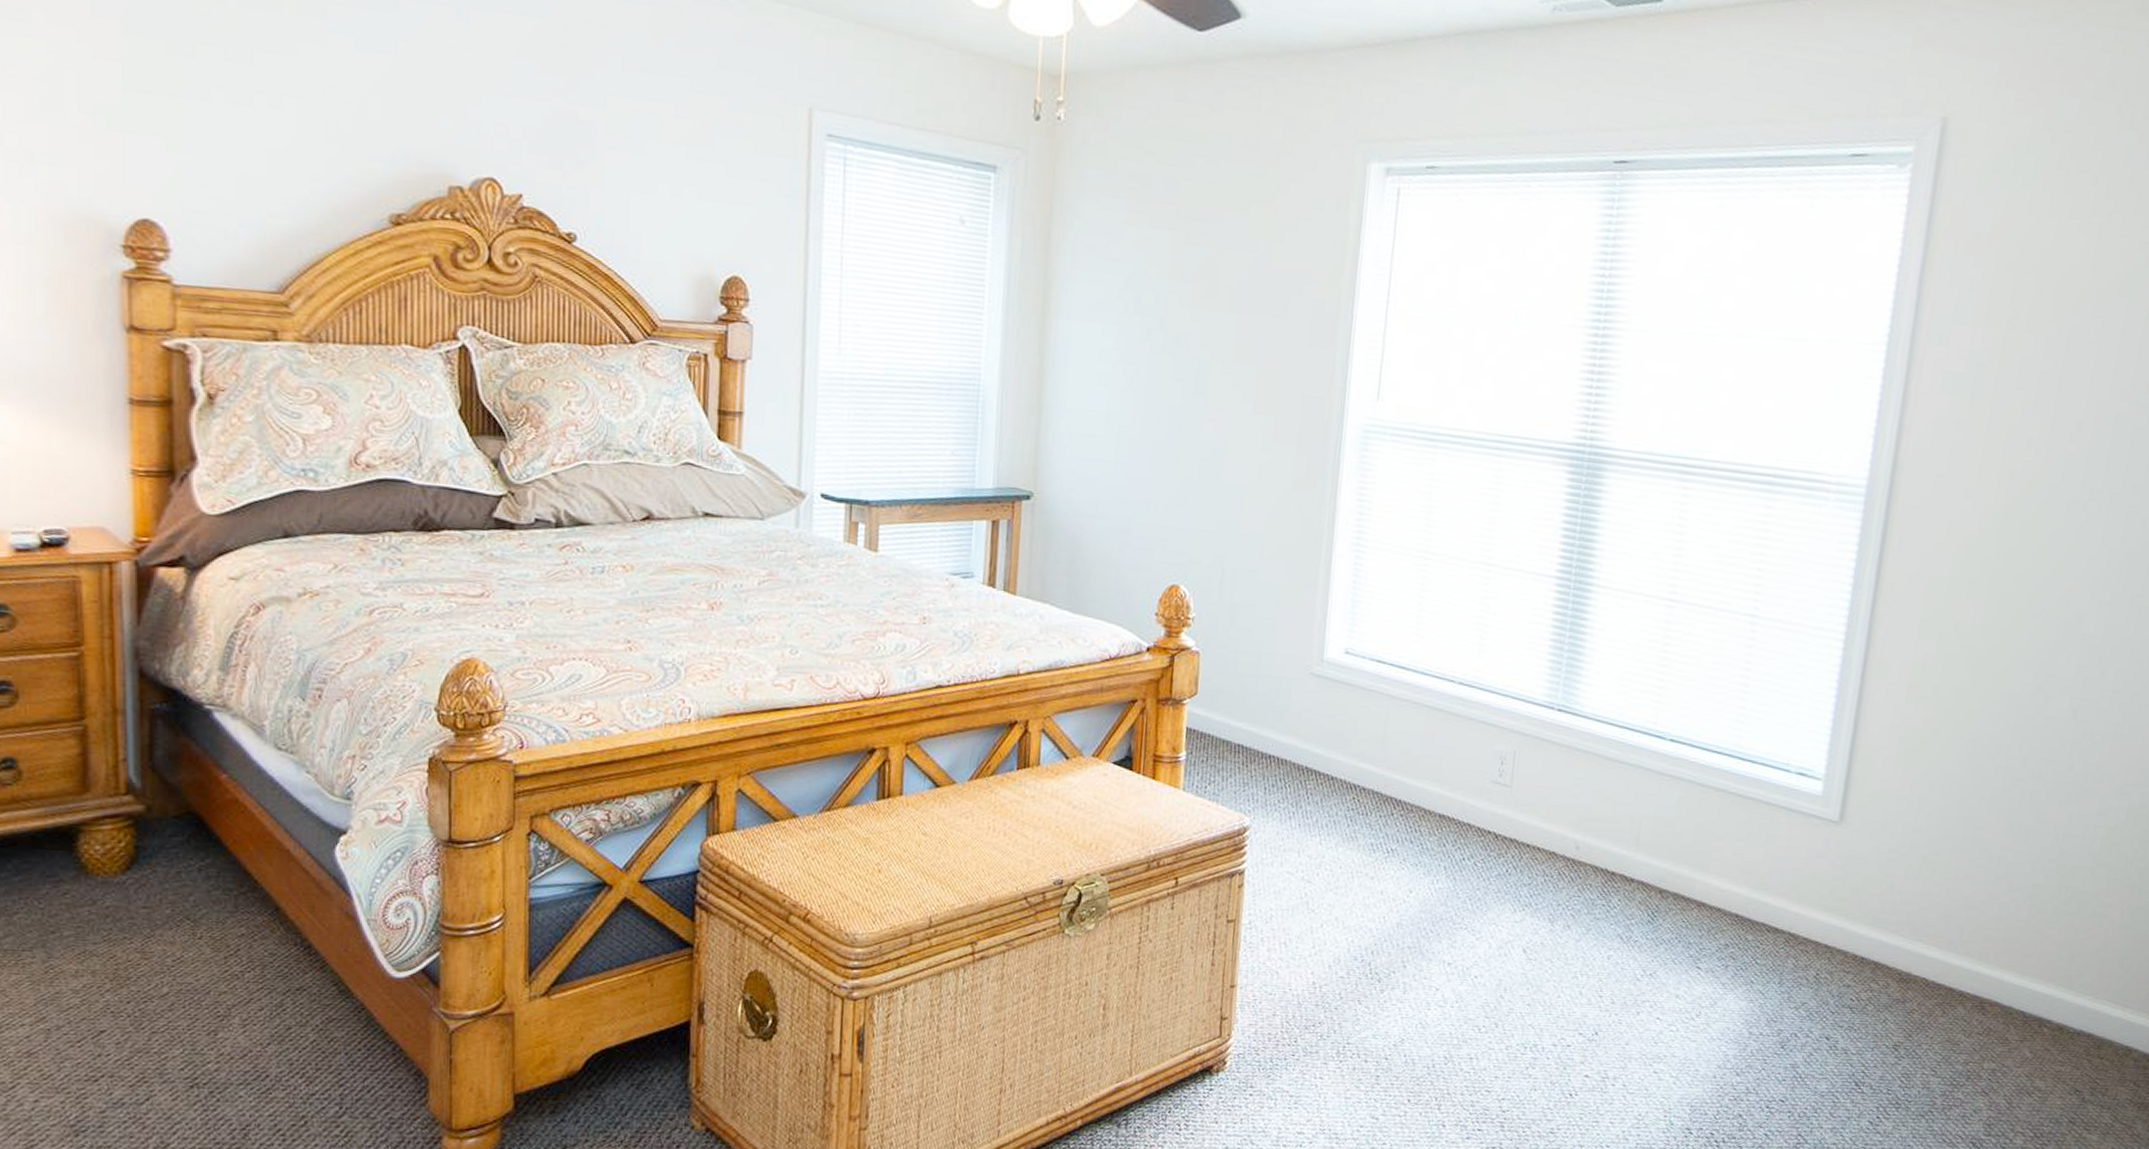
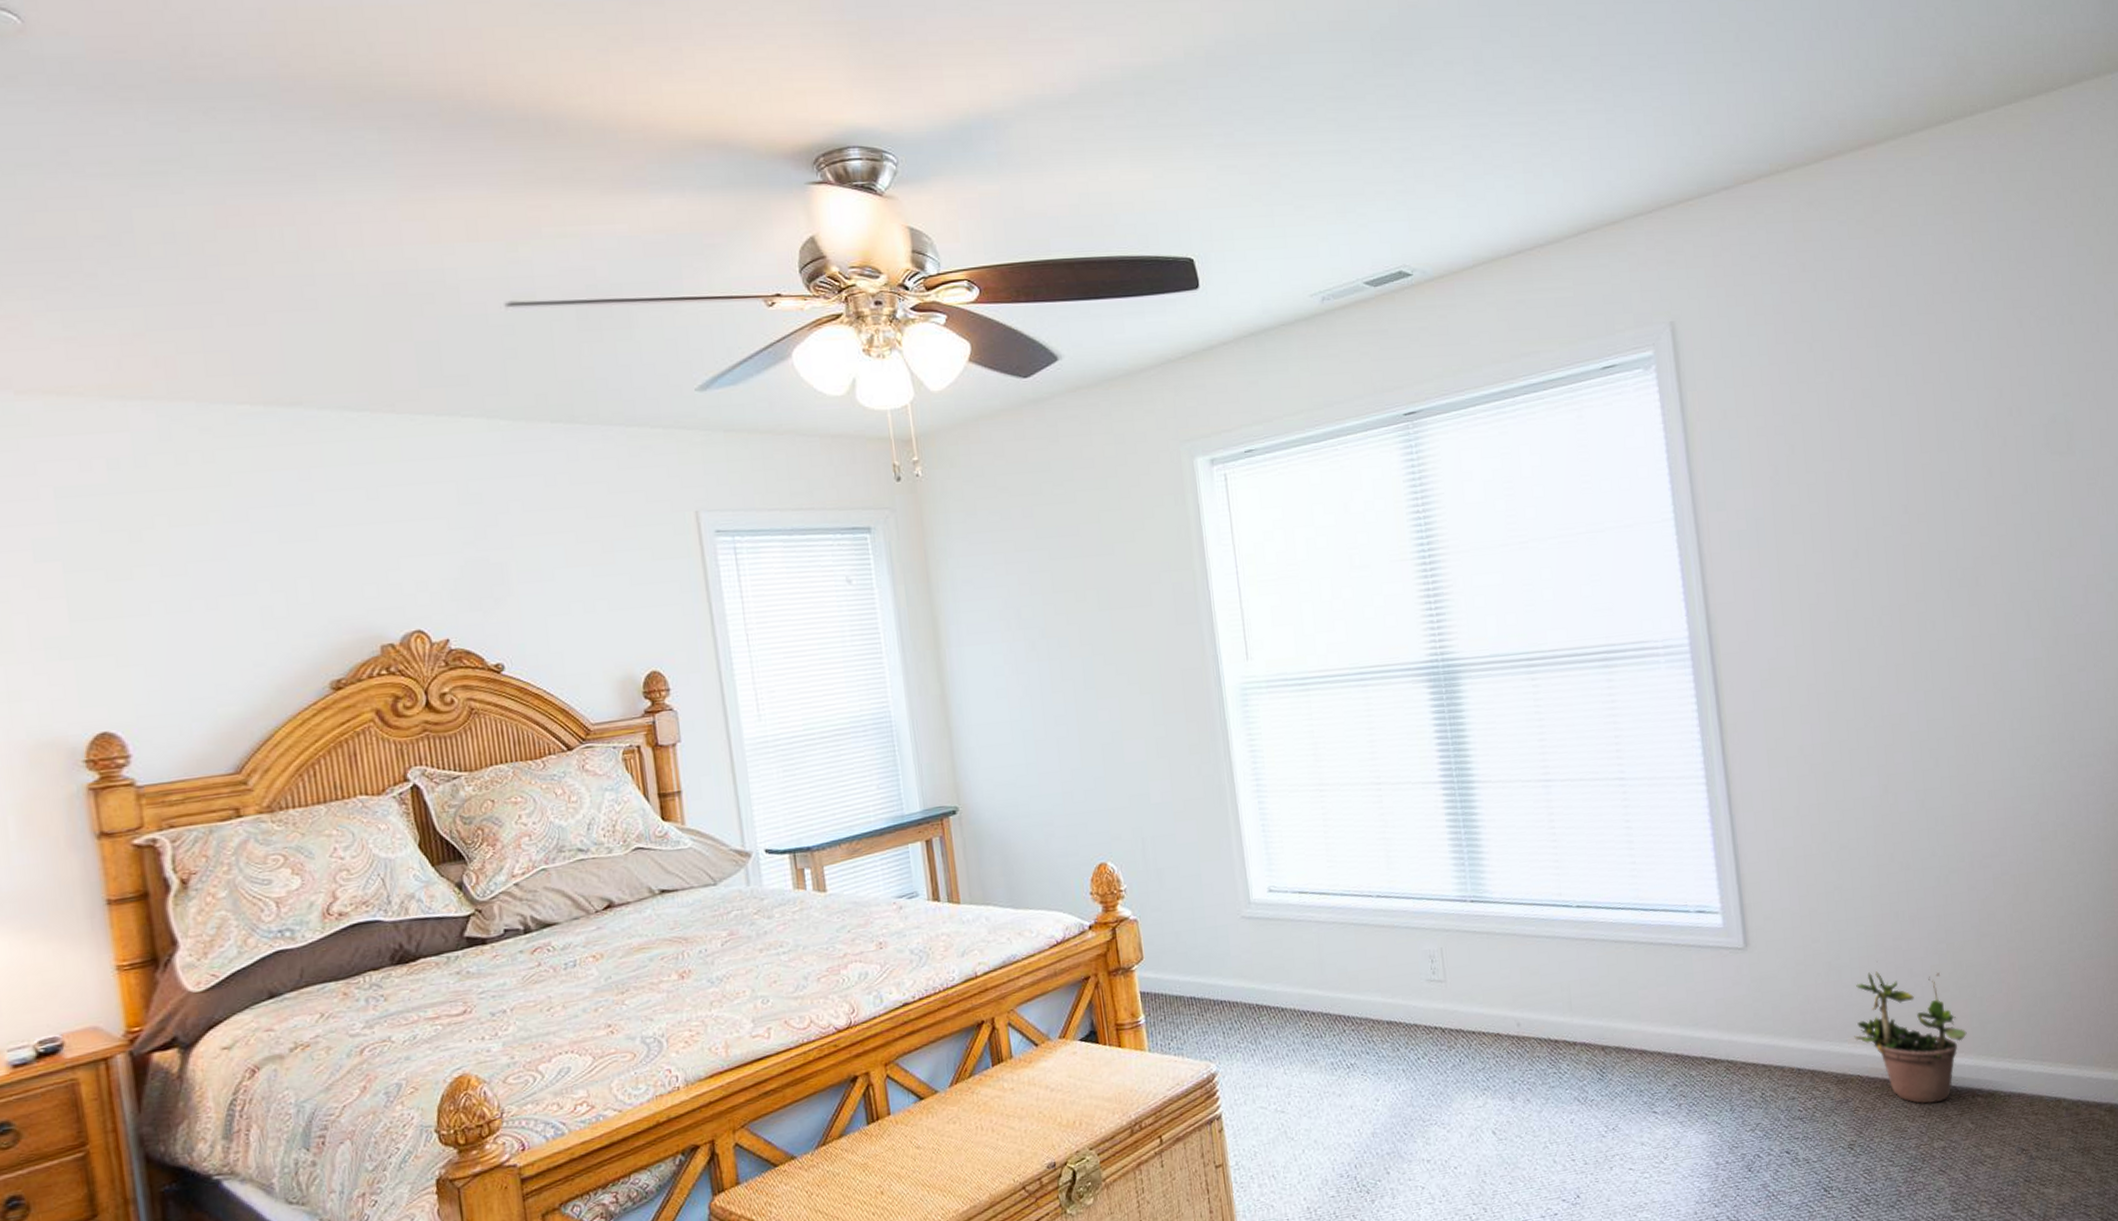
potted plant: none [1930,867,2052,1024] -> present [1854,961,1967,1104]

